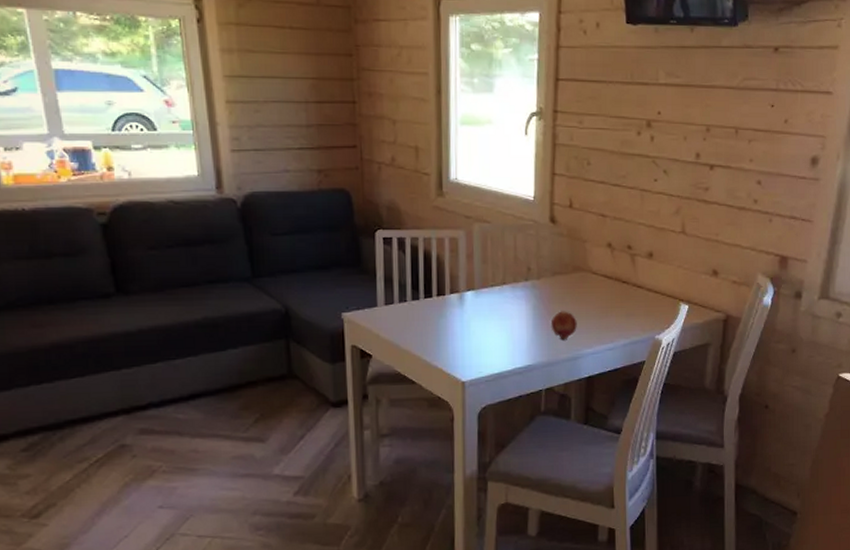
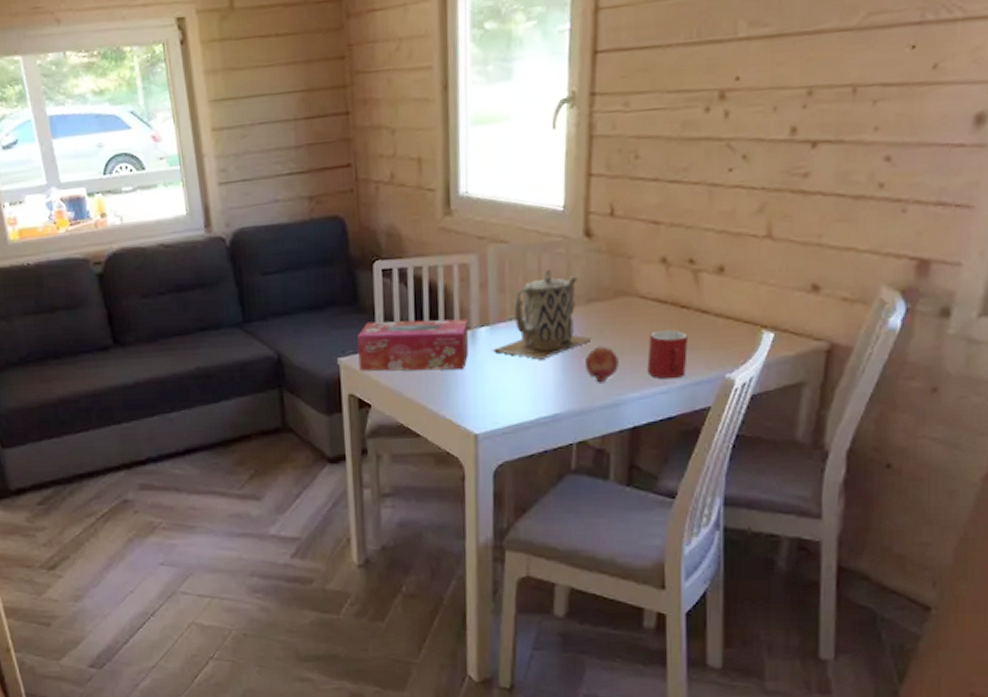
tissue box: none [360,282,458,327] -> present [357,318,469,371]
teapot: none [477,247,556,320] -> present [492,270,592,360]
mug: none [598,299,628,338] -> present [647,329,688,379]

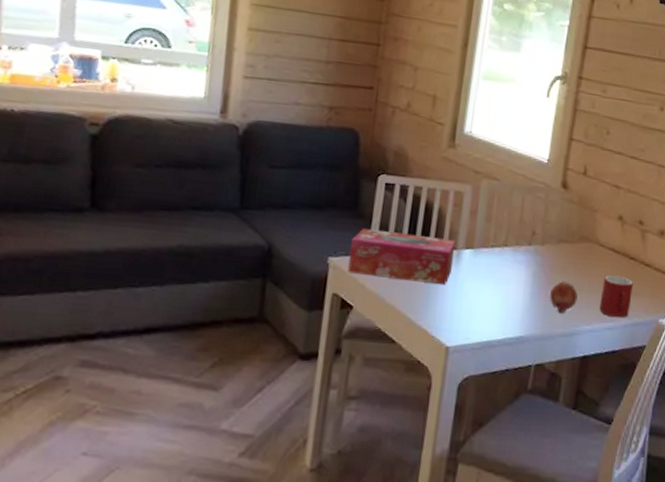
teapot: present [492,270,592,360] -> none [472,209,558,286]

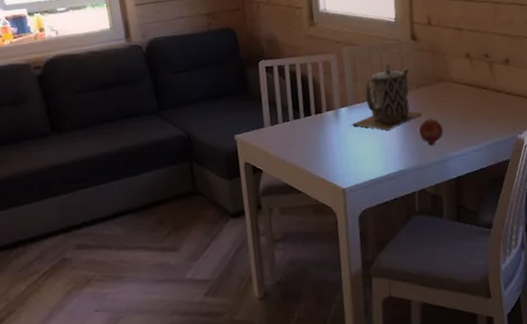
tissue box: present [347,228,456,286] -> none [249,102,334,145]
teapot: none [472,209,558,286] -> present [351,64,423,130]
mug: present [599,275,633,317] -> none [462,105,490,141]

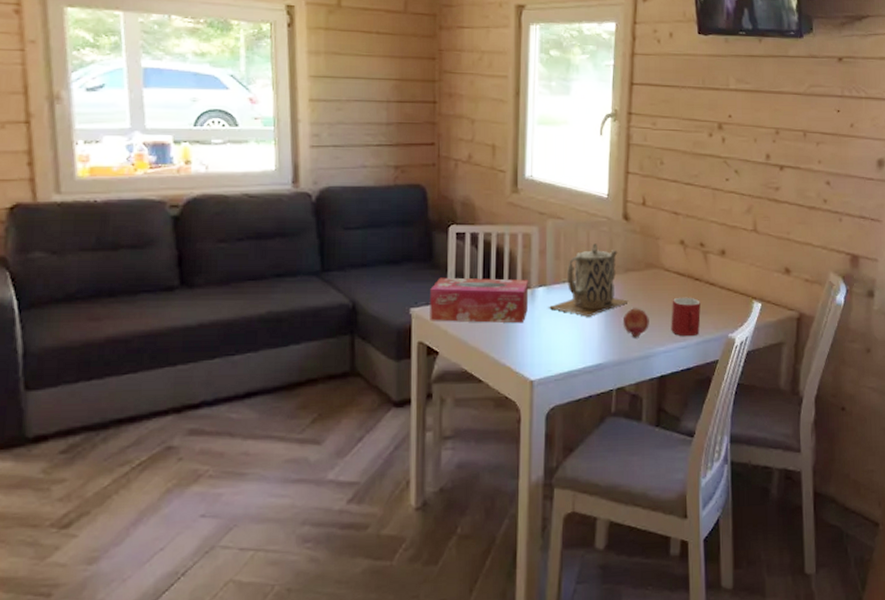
tissue box: none [249,102,334,145] -> present [430,277,529,324]
mug: none [462,105,490,141] -> present [671,297,701,336]

